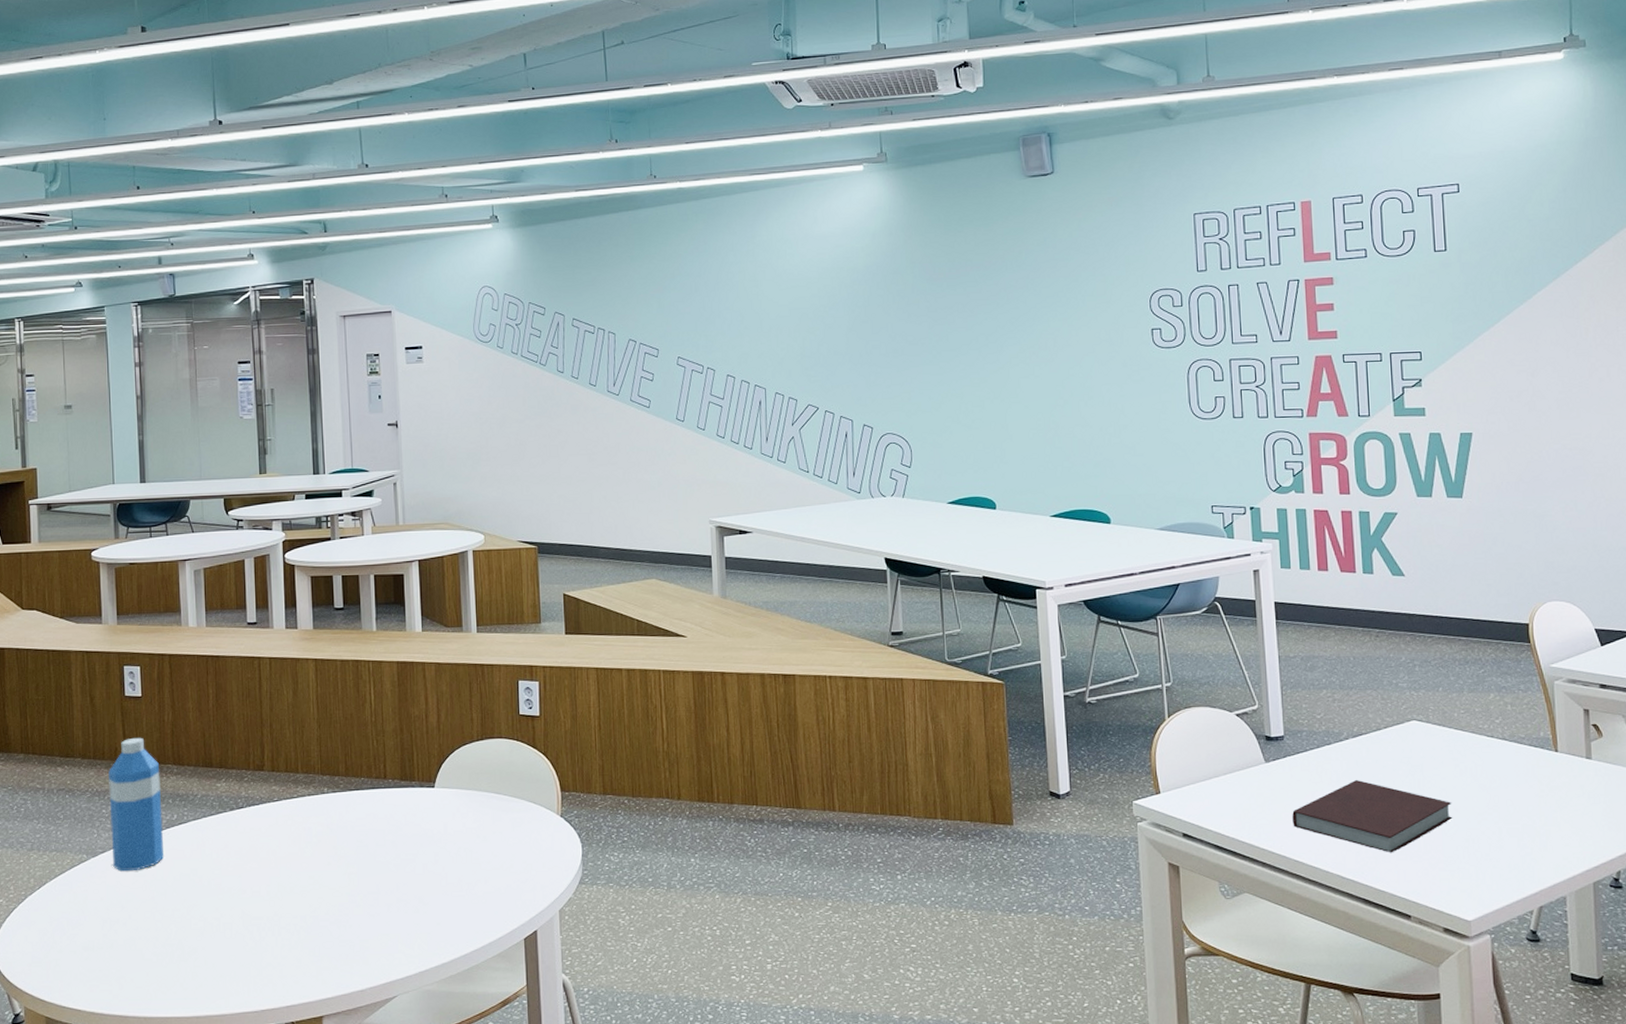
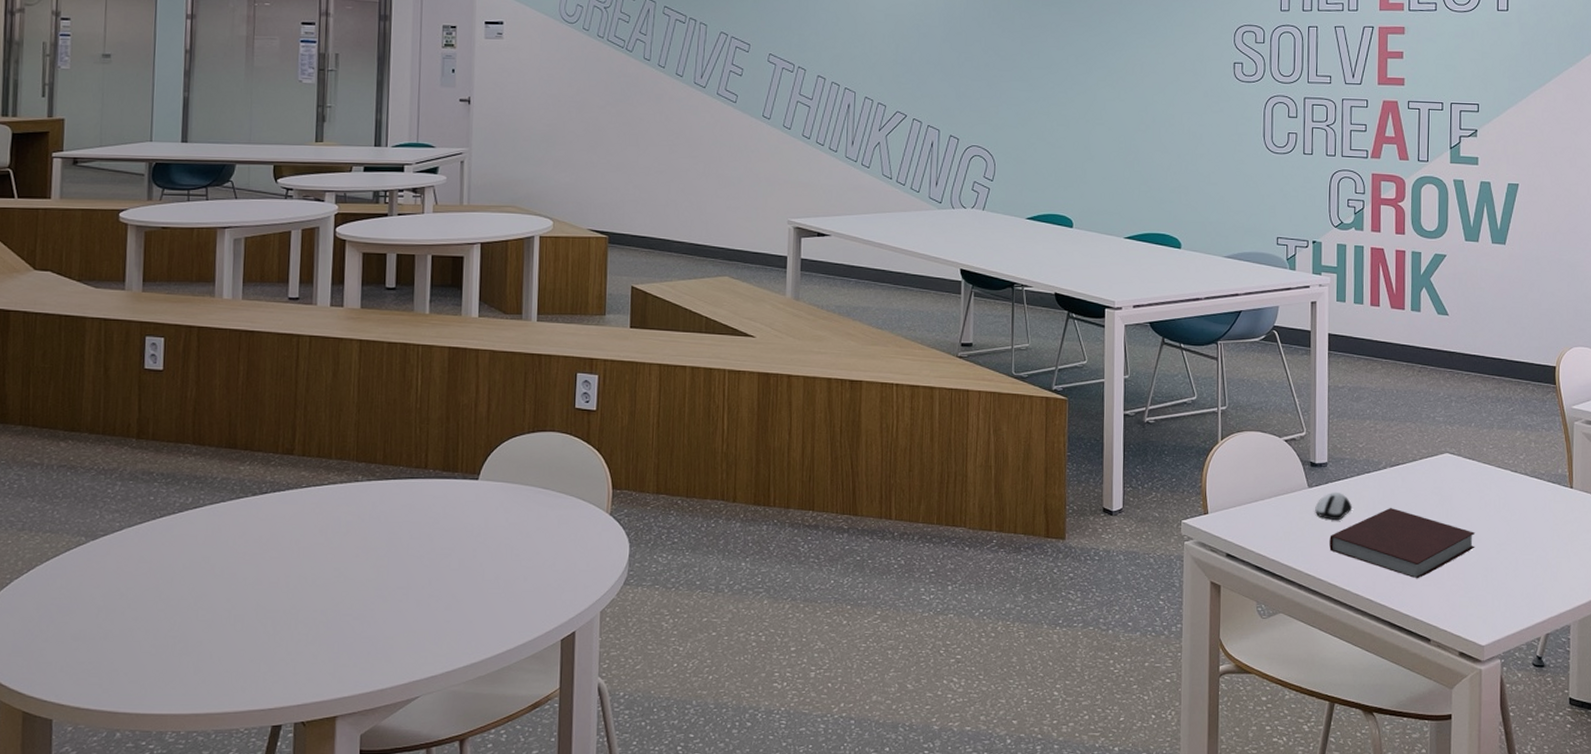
water bottle: present [108,737,165,872] -> none [115,413,177,557]
computer mouse: none [1274,765,1315,796] -> present [1315,491,1353,521]

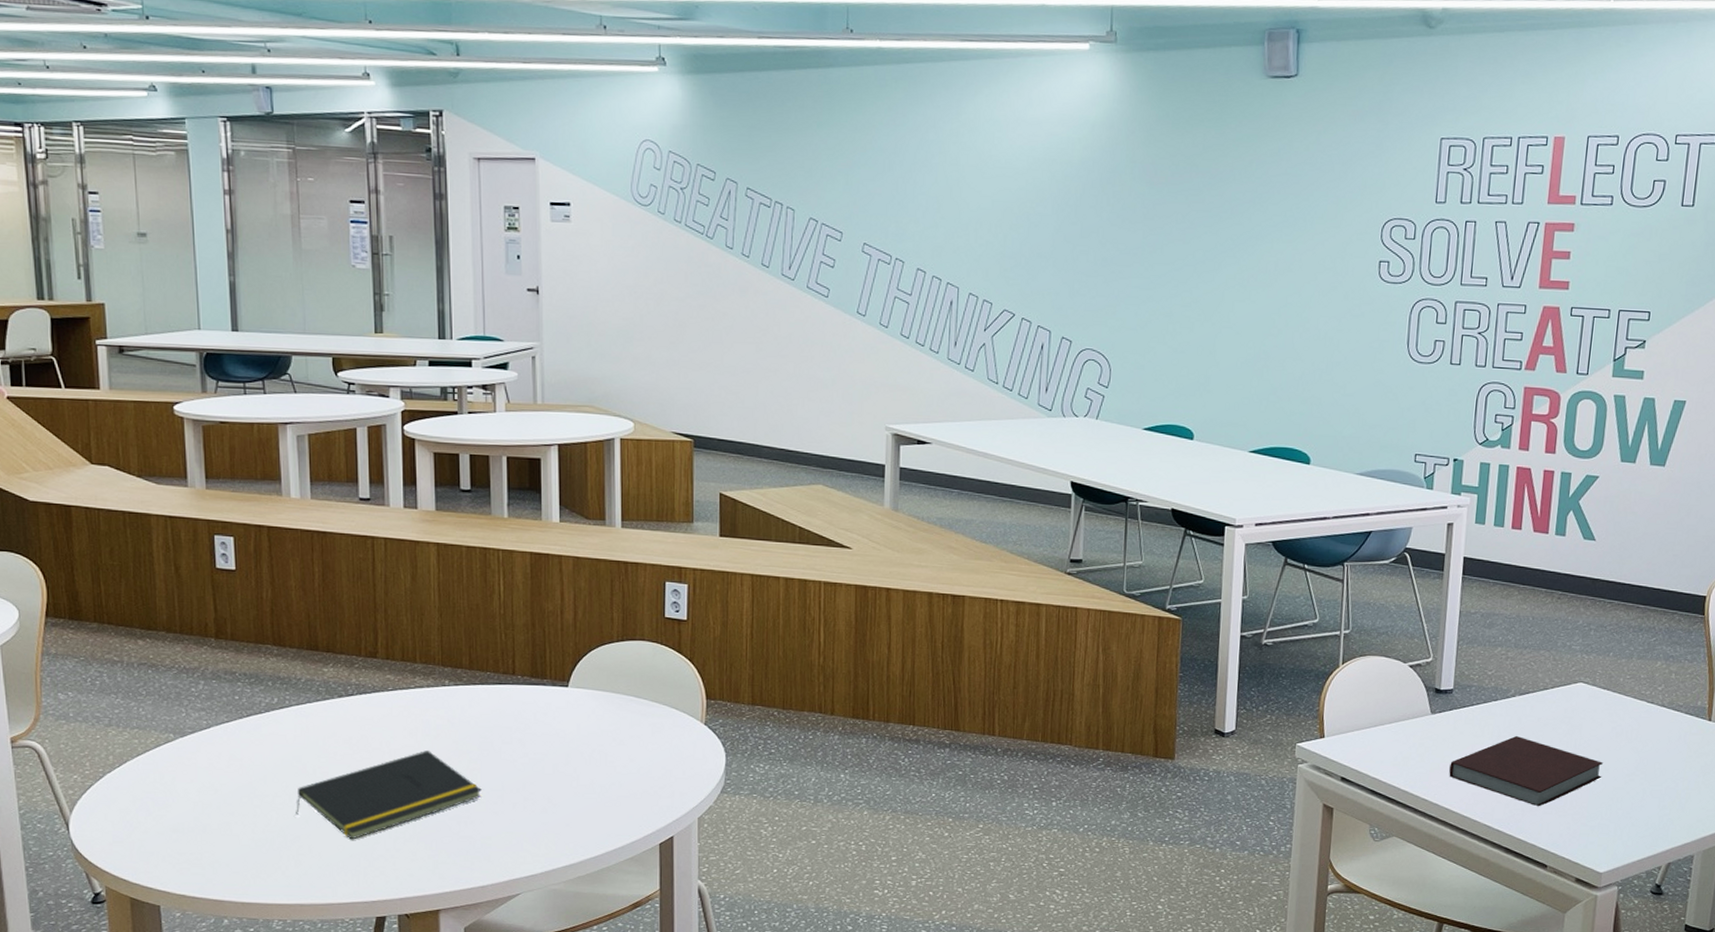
notepad: none [200,548,387,644] -> present [296,750,482,840]
computer mouse: present [1315,491,1353,521] -> none [1436,718,1477,748]

